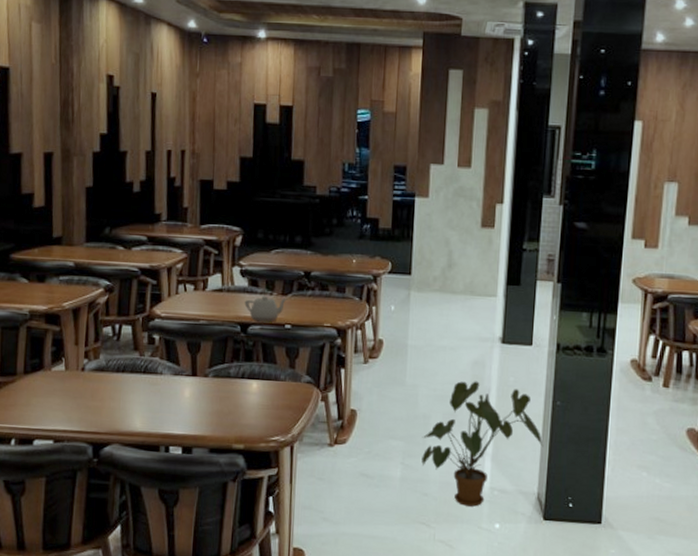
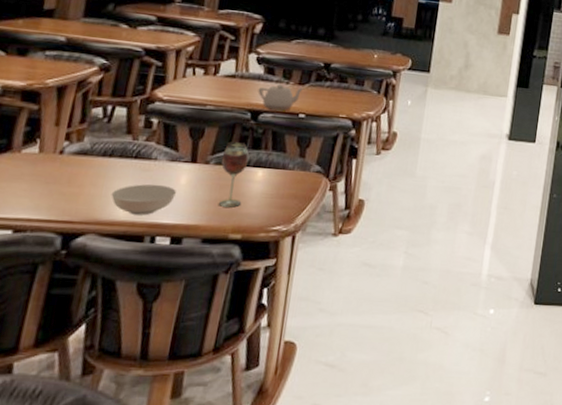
bowl: none [127,397,183,427] -> present [111,184,177,216]
wineglass: none [218,355,243,419] -> present [219,142,250,208]
house plant: present [421,381,543,507] -> none [424,174,539,294]

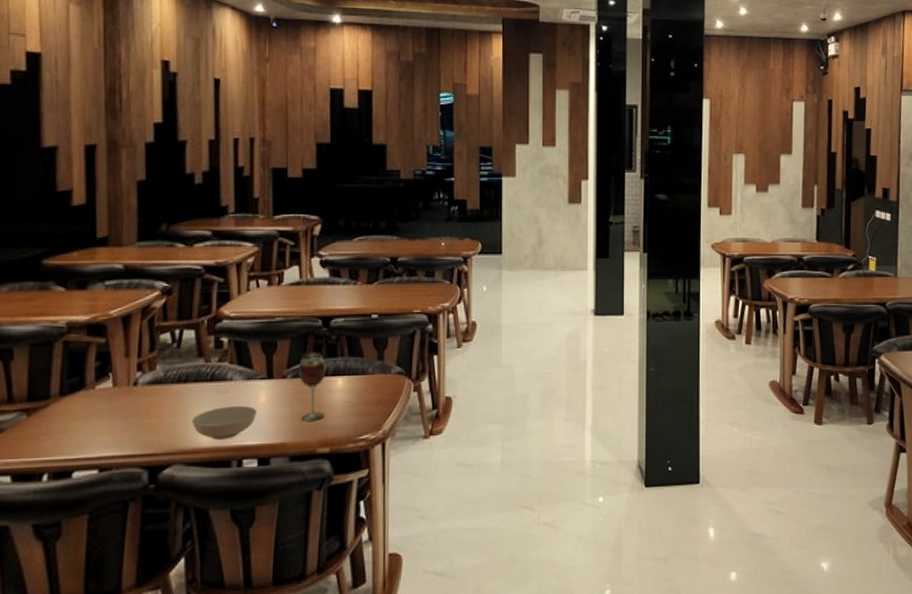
teapot: present [258,84,304,111] -> none [326,286,373,313]

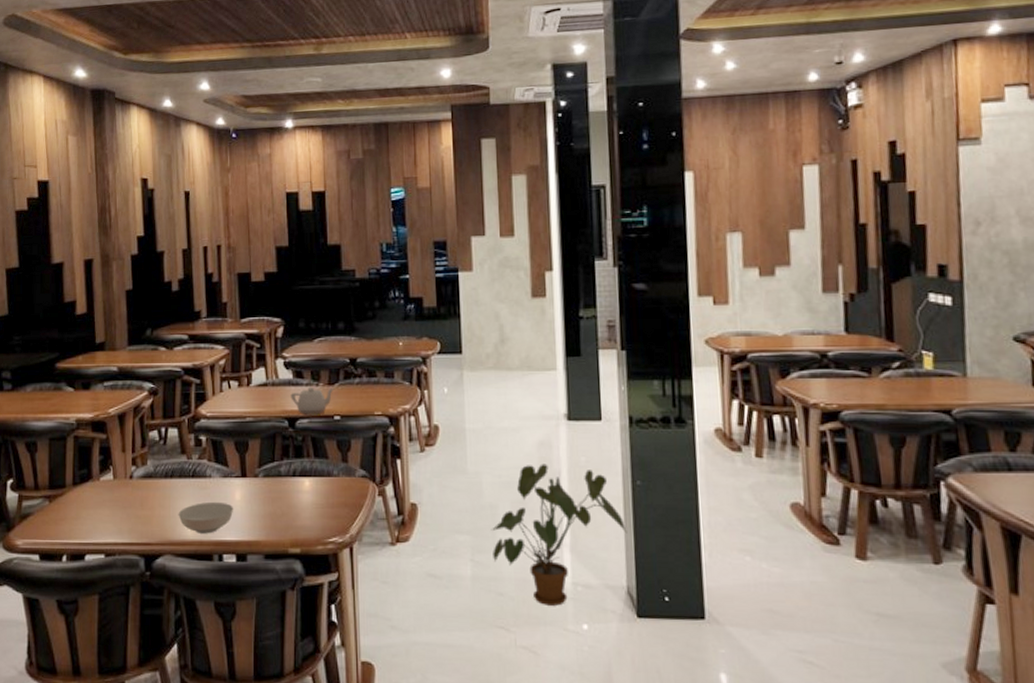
wineglass: present [298,352,327,421] -> none [268,452,295,520]
teapot: none [326,286,373,313] -> present [290,387,335,415]
house plant: none [521,355,640,483] -> present [490,464,627,606]

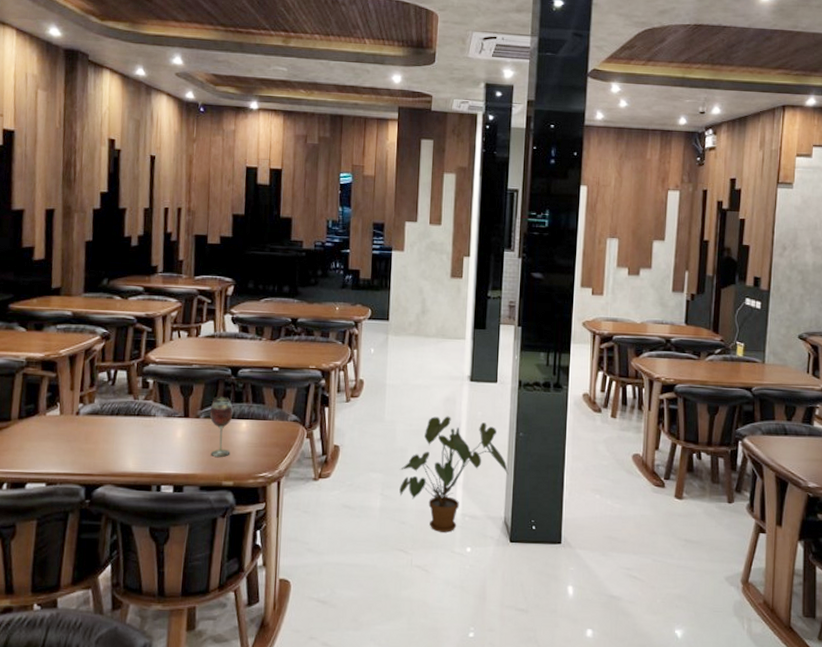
bowl: present [178,501,234,534] -> none [121,438,175,467]
wineglass: none [268,452,295,520] -> present [209,397,234,457]
teapot: present [290,387,335,415] -> none [235,341,276,365]

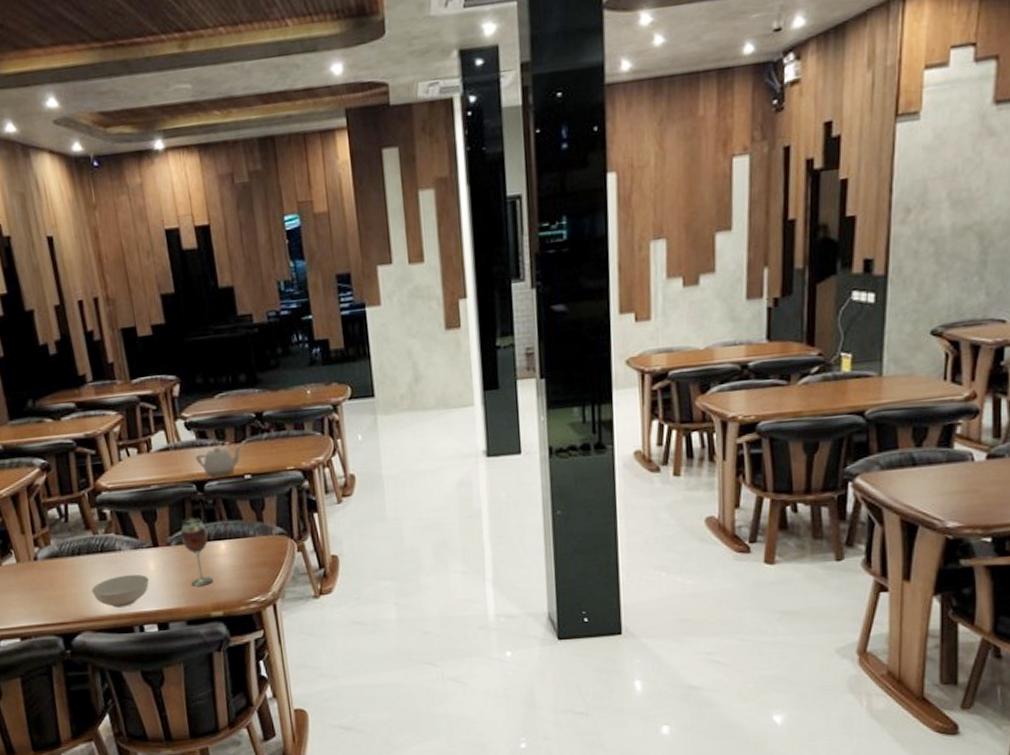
bowl: none [121,438,175,467] -> present [91,574,150,608]
teapot: none [235,341,276,365] -> present [195,445,242,477]
house plant: present [399,416,509,533] -> none [413,503,548,638]

